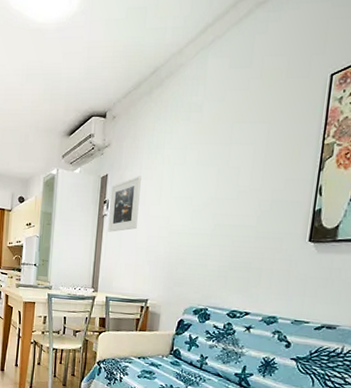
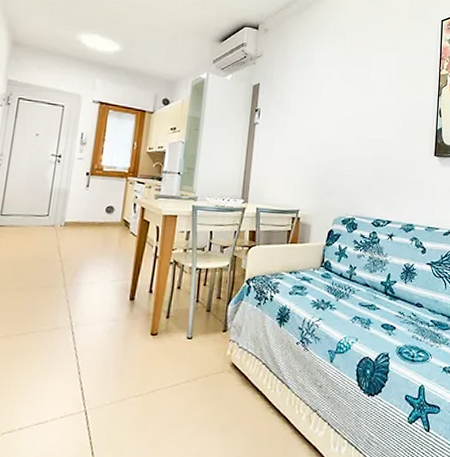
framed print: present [108,176,141,232] -> none [259,87,292,141]

